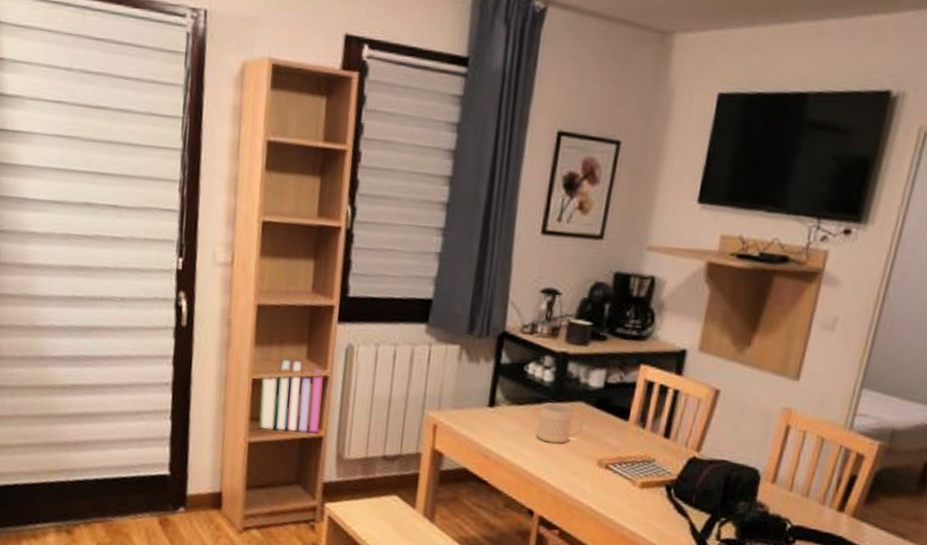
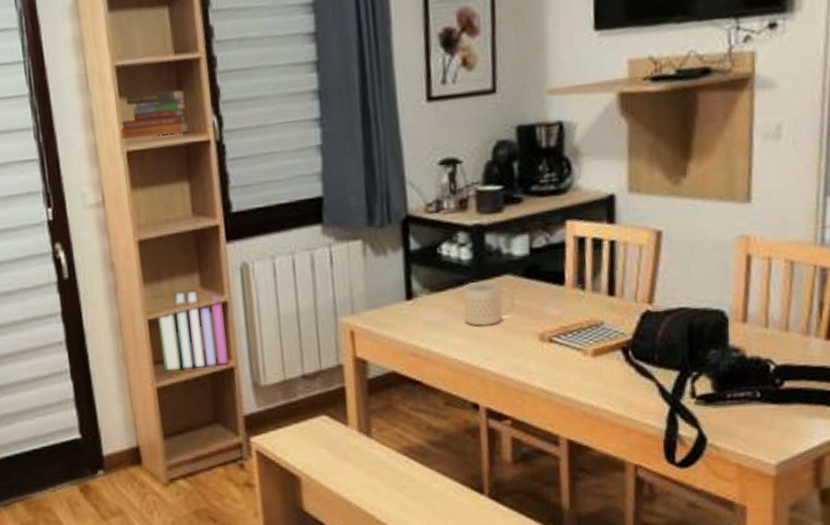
books: none [260,170,326,216] -> present [120,90,190,140]

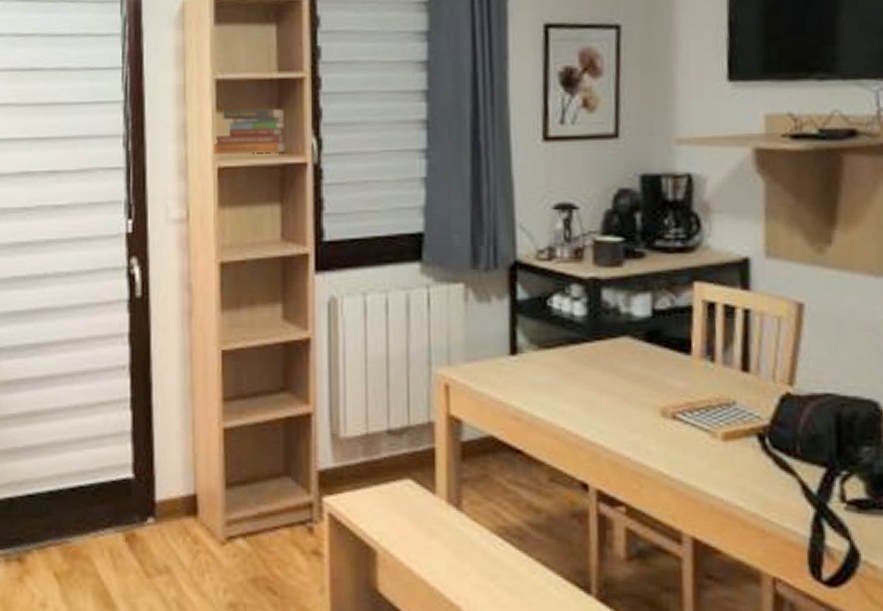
books: present [157,290,229,373] -> none [231,322,307,412]
mug: present [462,280,515,327] -> none [574,341,634,394]

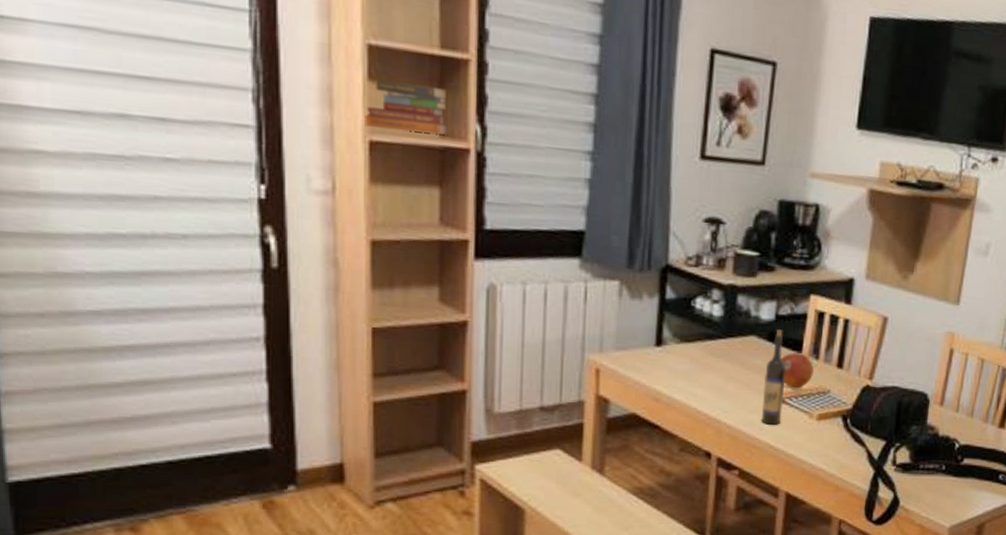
wine bottle: none [645,327,675,448] -> present [761,329,787,425]
fruit: none [665,354,712,401] -> present [781,352,815,389]

